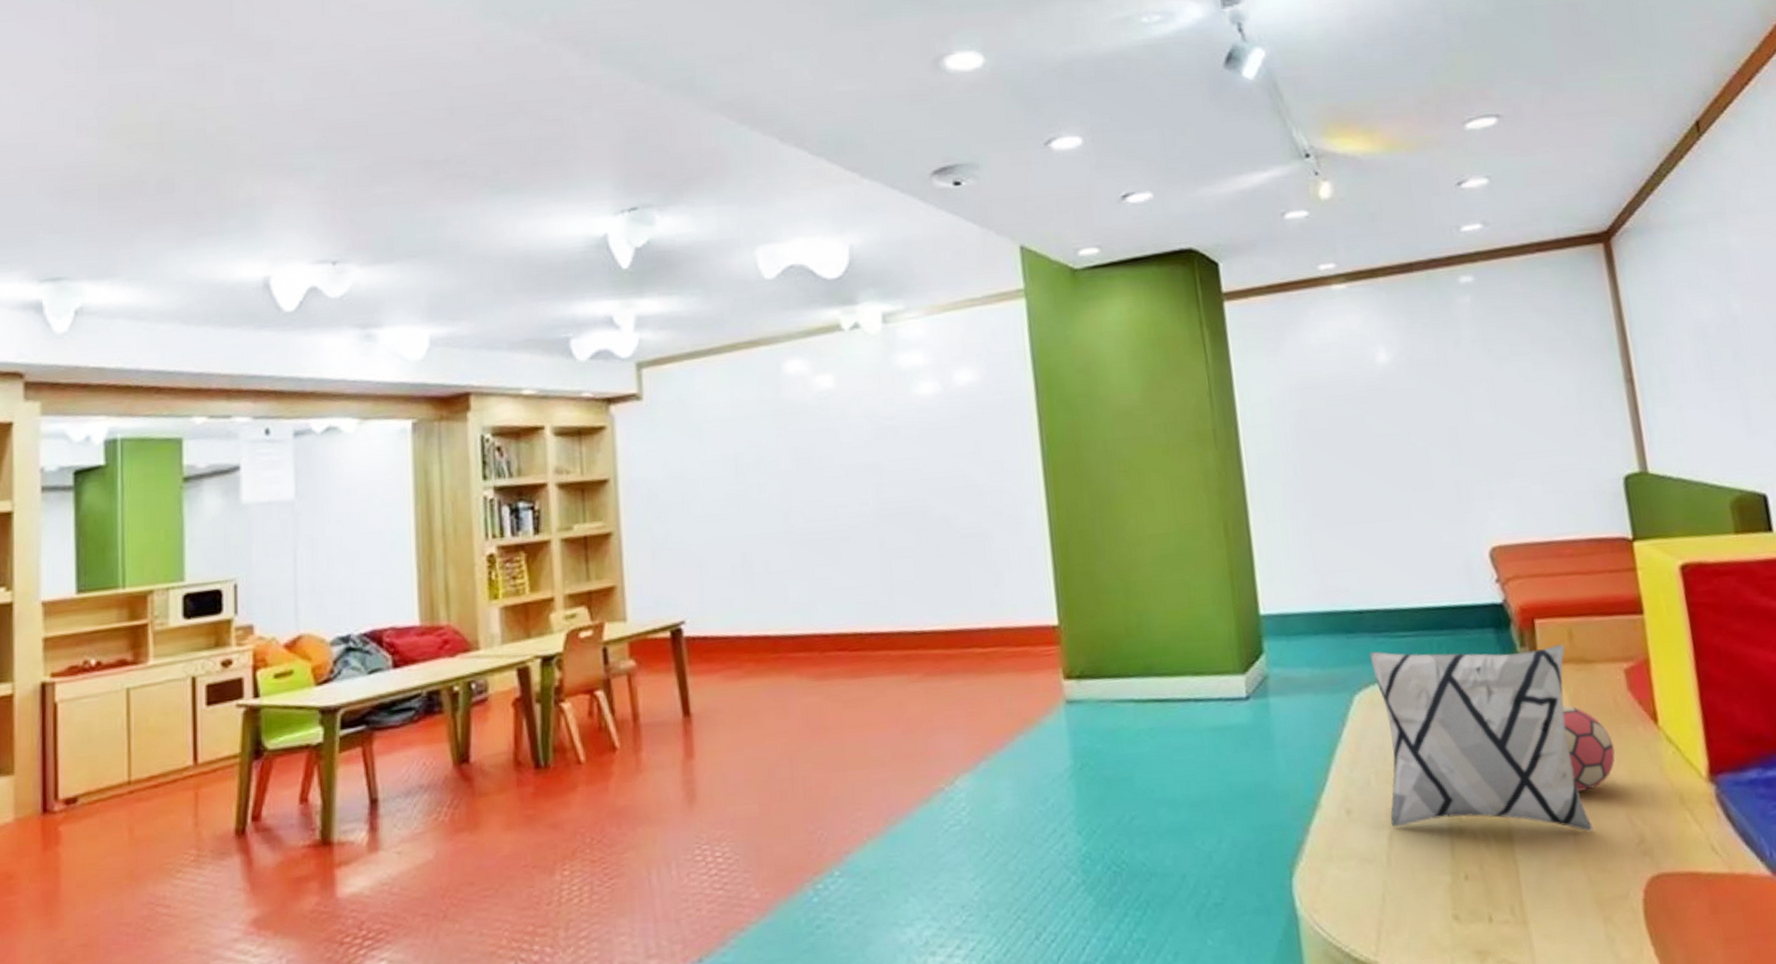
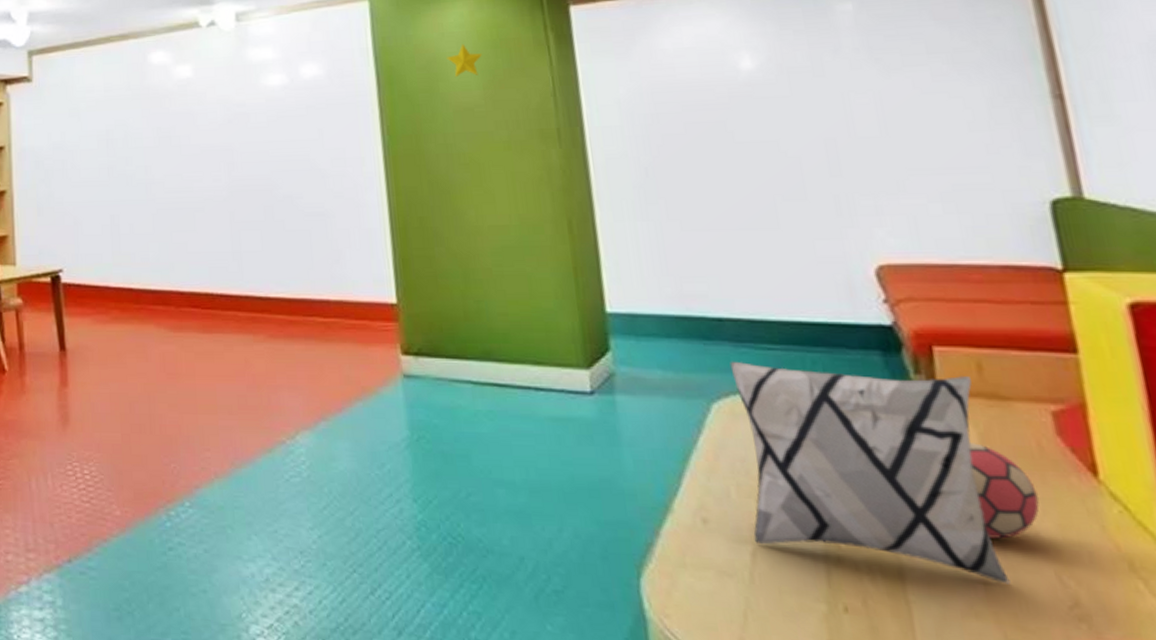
decorative star: none [1106,343,1140,379] -> present [447,43,482,77]

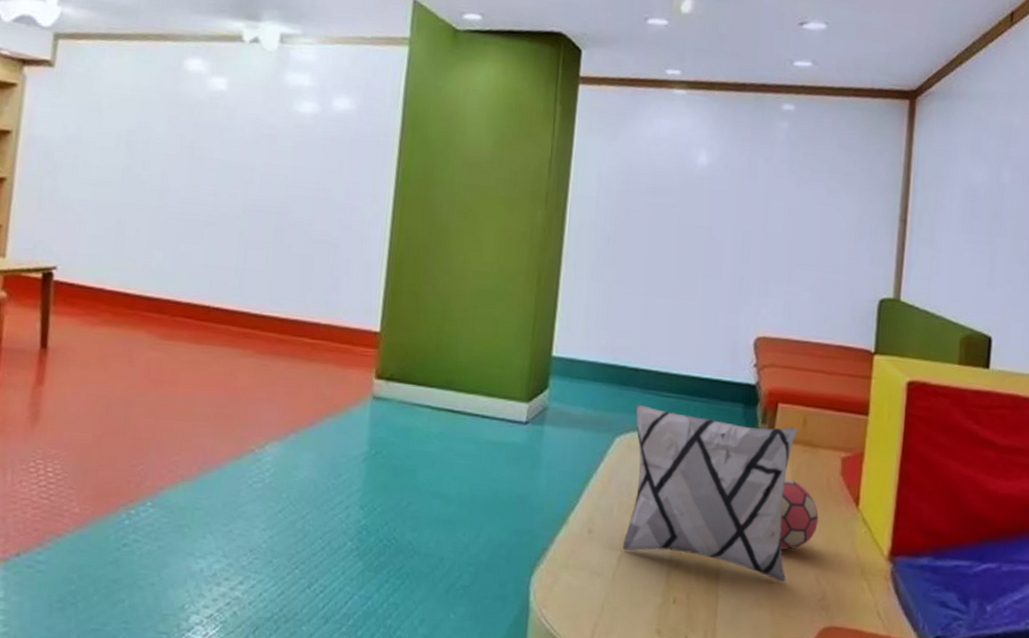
decorative star: present [447,43,482,77] -> none [467,102,498,134]

